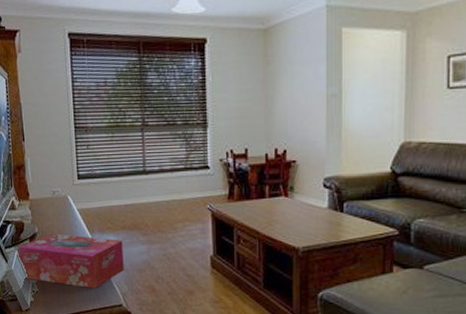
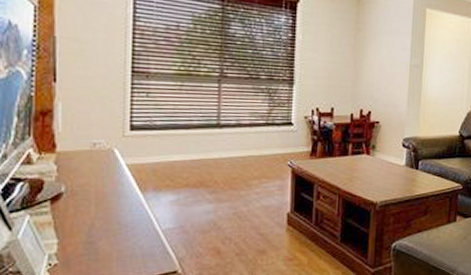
tissue box: present [17,233,124,288] -> none [29,193,184,255]

